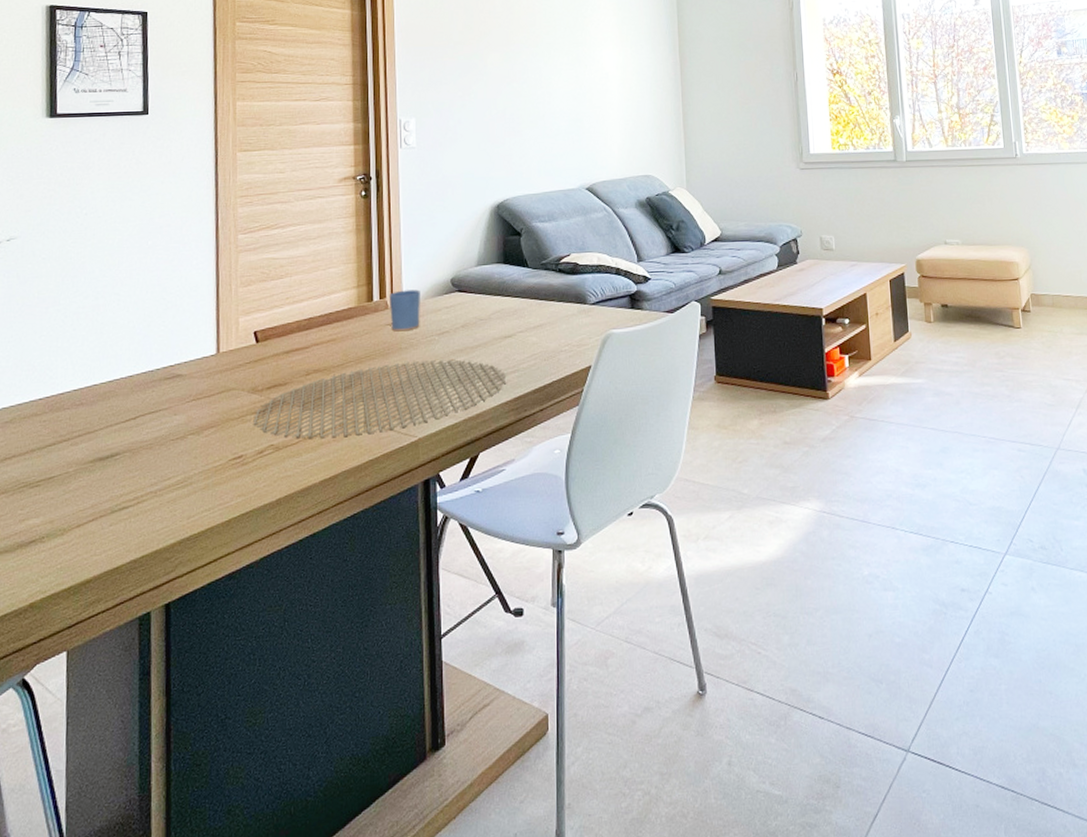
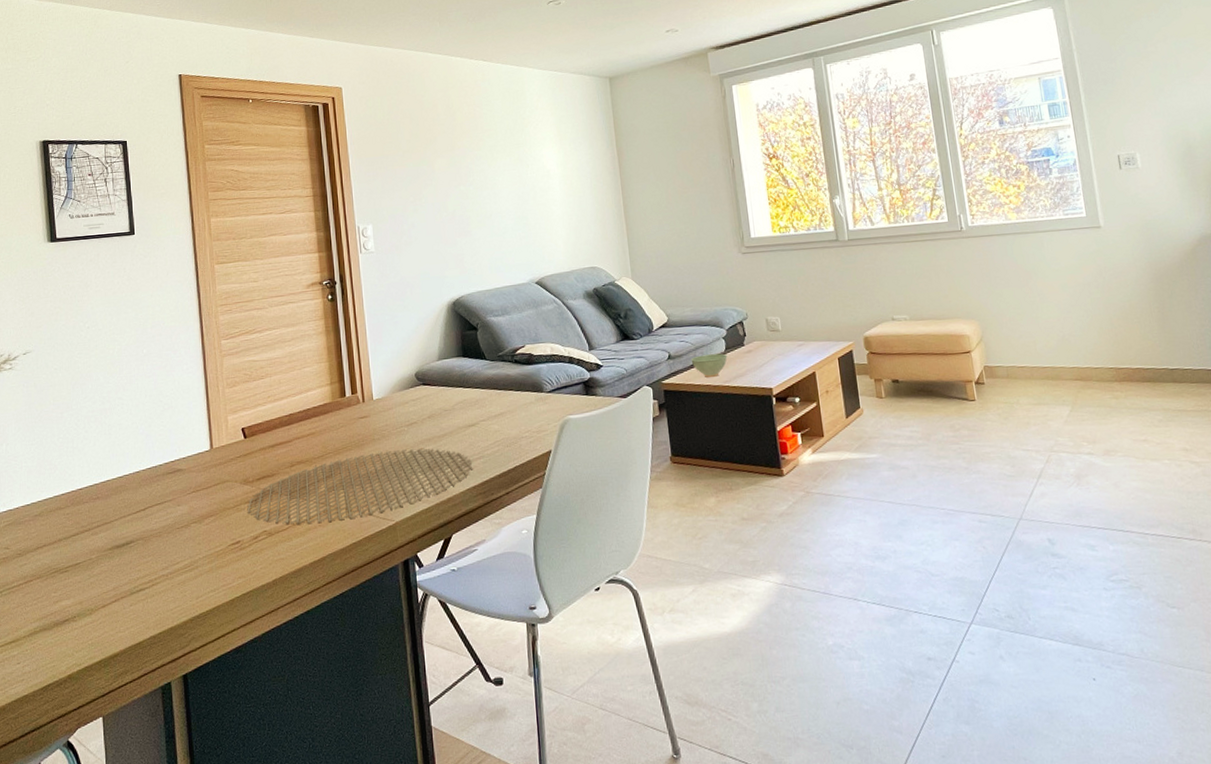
mug: present [389,289,420,332] -> none [359,384,390,424]
bowl: none [742,271,779,295] -> present [691,353,728,377]

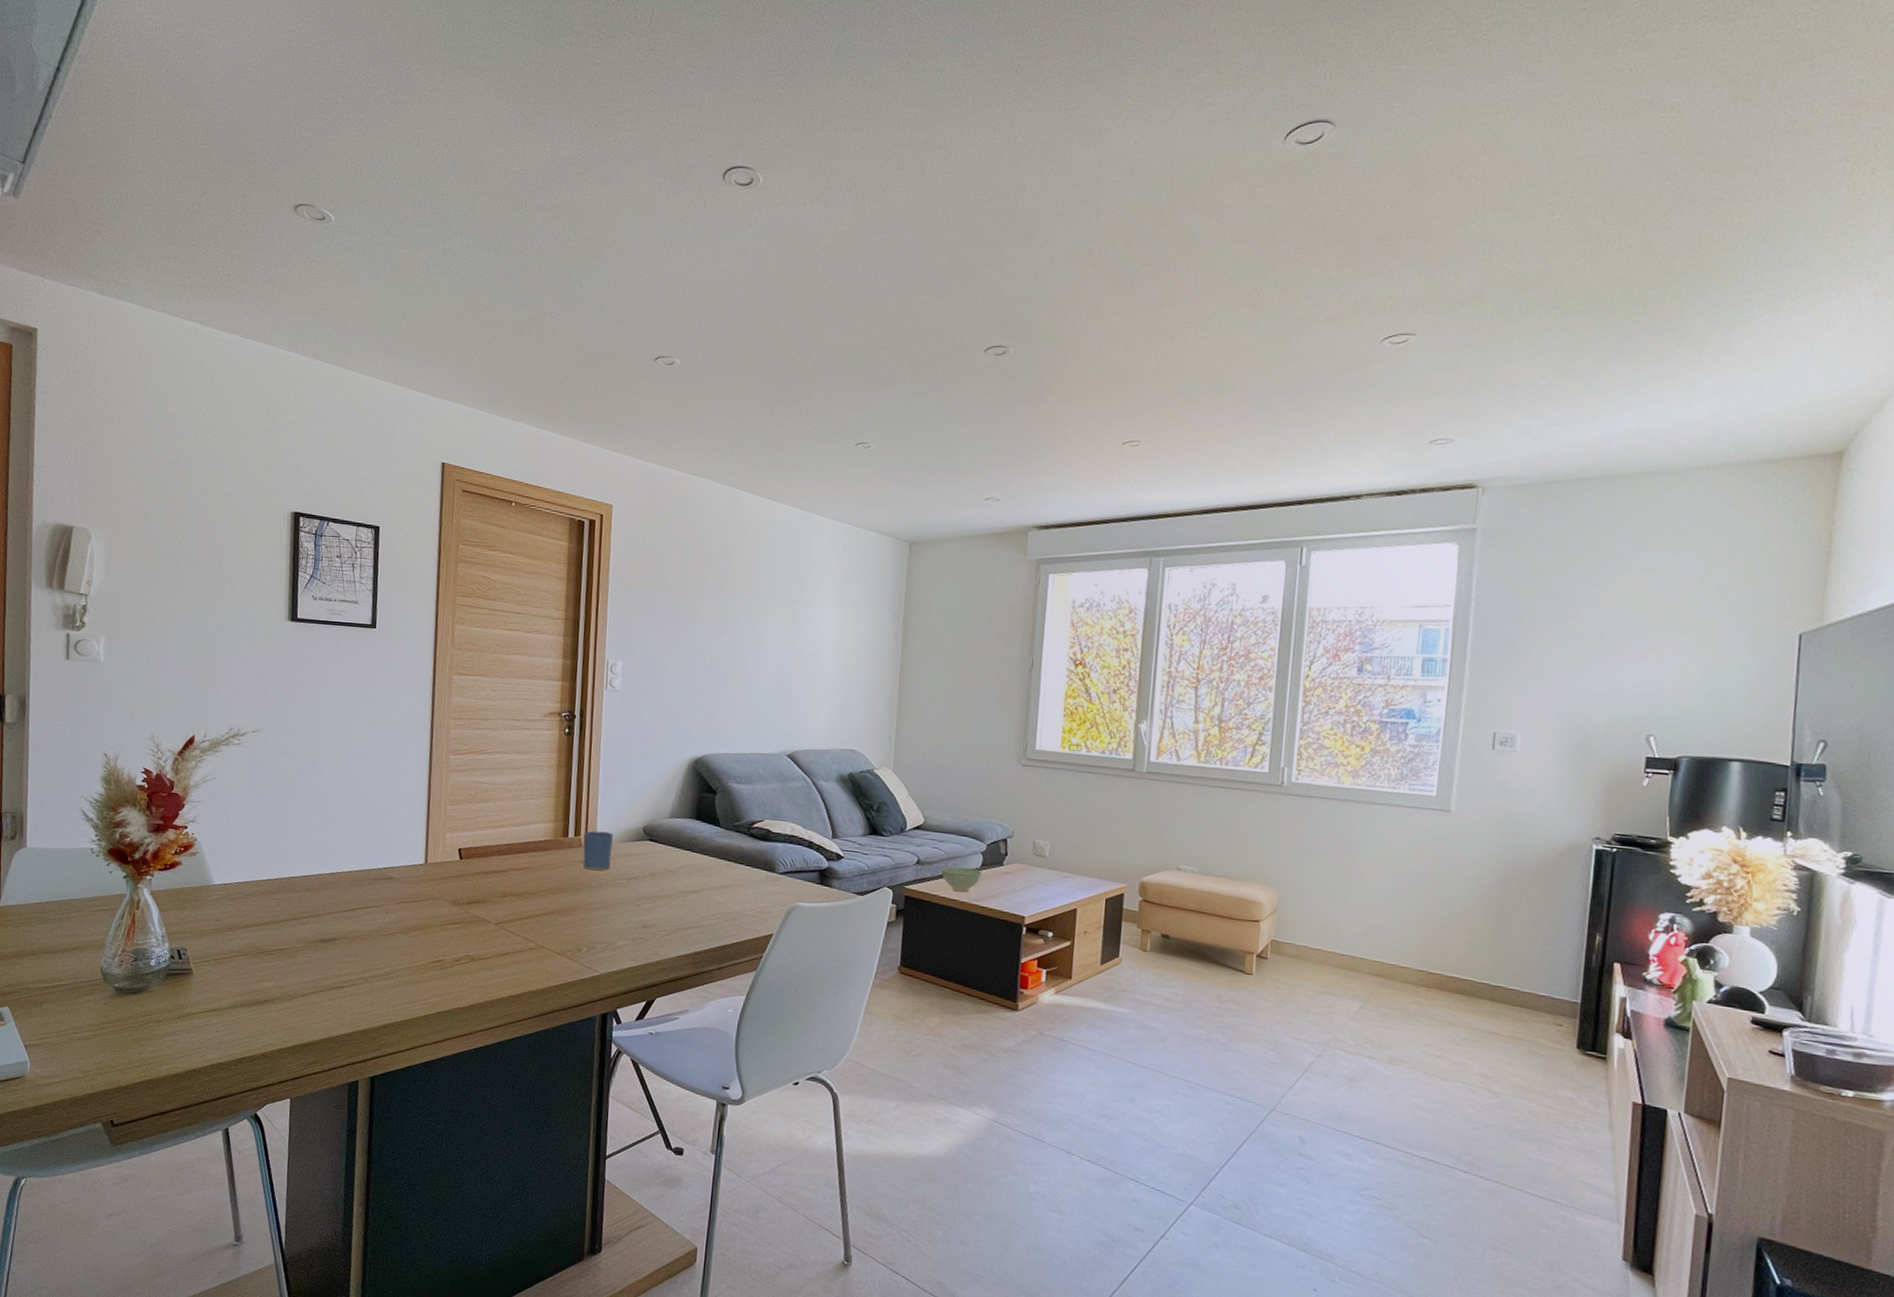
place mat: present [247,448,473,525] -> none [453,899,689,962]
mug: none [359,384,390,424] -> present [583,830,613,871]

